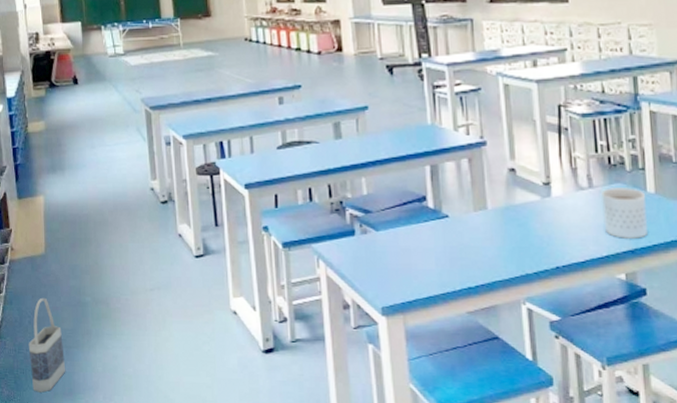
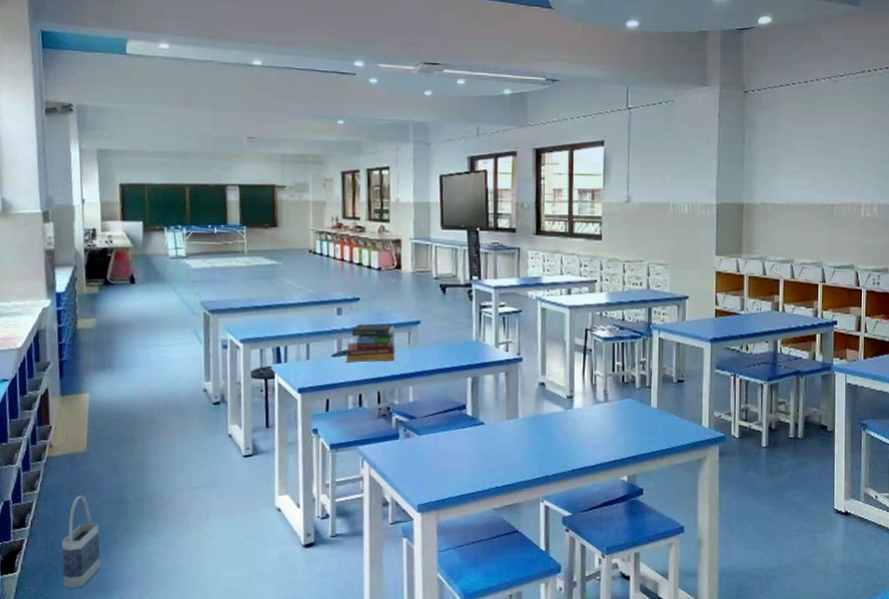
books: none [291,111,344,155] -> present [346,323,395,363]
mug: present [600,188,649,239] -> none [613,402,650,446]

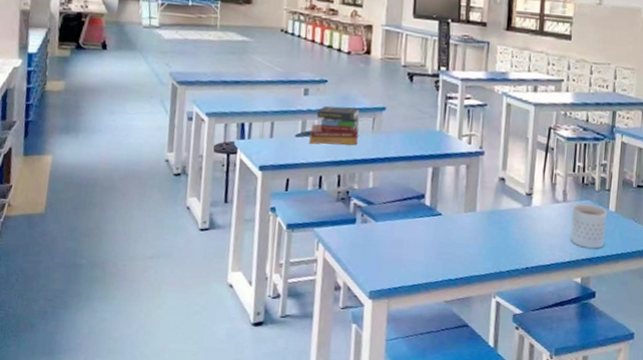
bag: present [61,495,101,589] -> none [9,256,51,351]
mug: none [613,402,650,446] -> present [570,203,608,249]

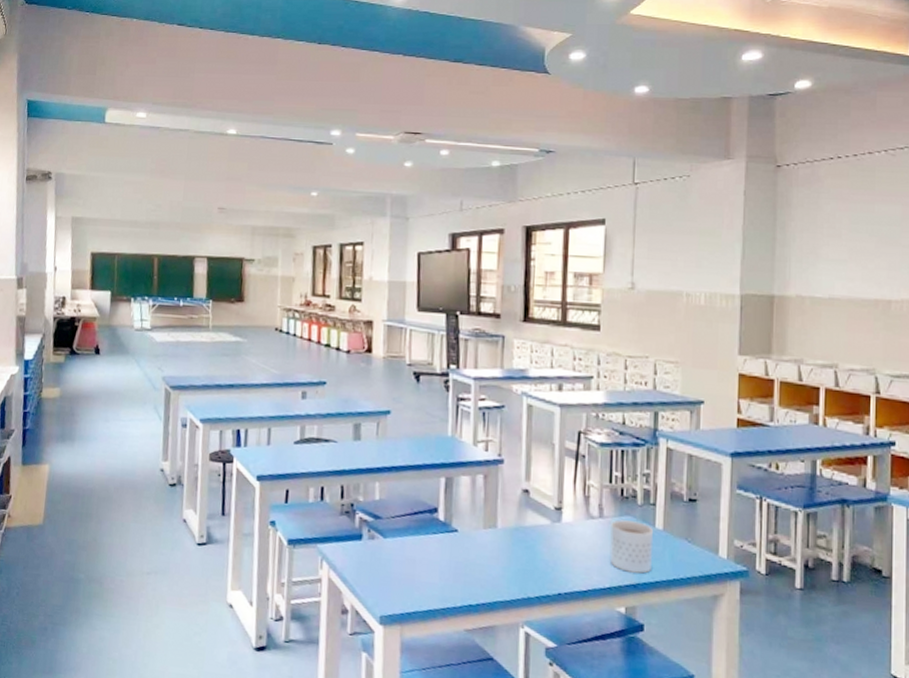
books: present [309,105,360,146] -> none [309,409,362,453]

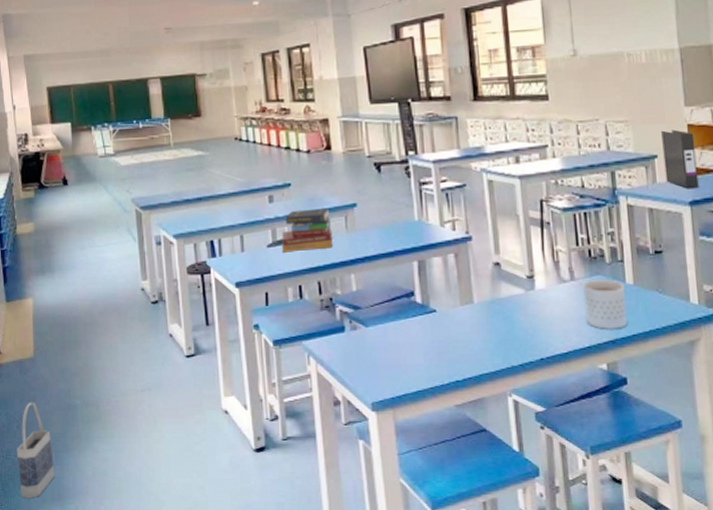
bag: none [12,569,50,668] -> present [16,401,55,499]
books: none [309,409,362,453] -> present [282,209,333,253]
binder: none [709,376,744,440] -> present [661,129,699,189]

